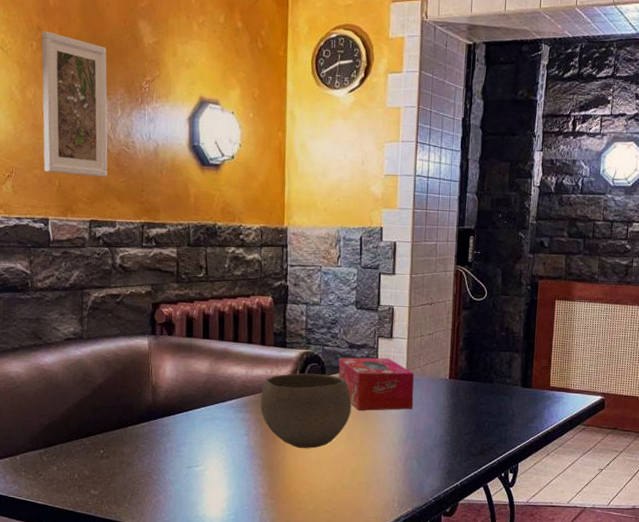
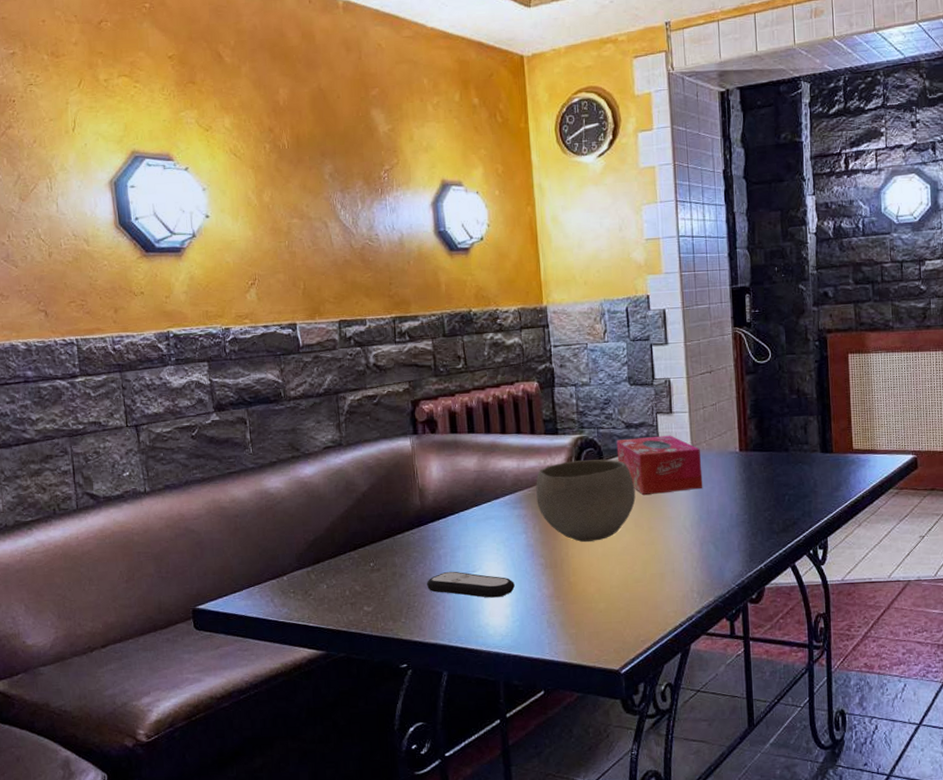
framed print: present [41,31,108,177] -> none [274,131,353,276]
remote control: none [151,464,233,492] -> present [426,571,515,598]

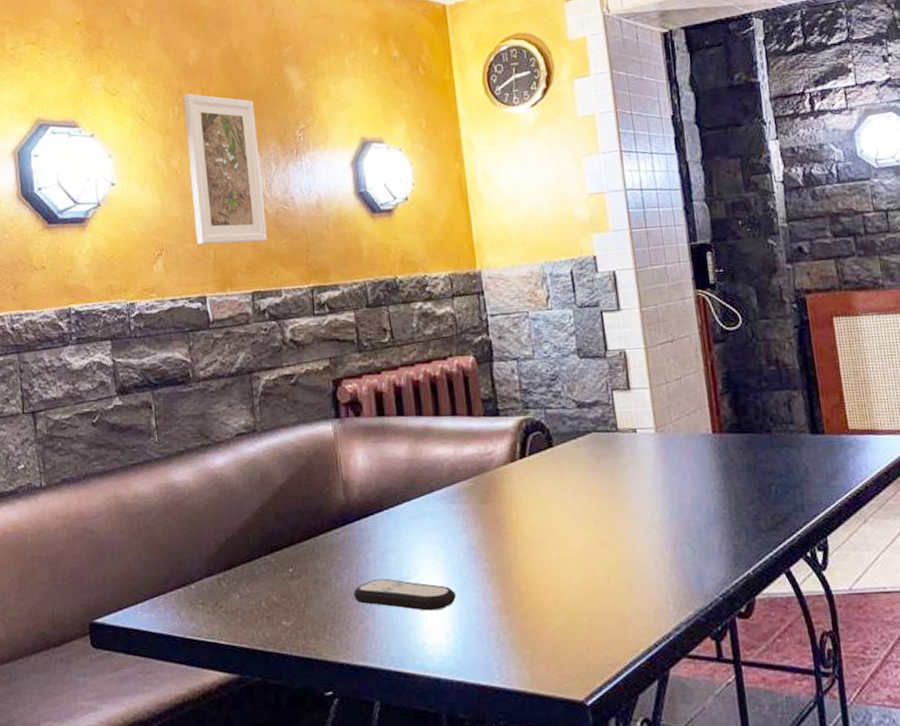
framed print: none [274,131,353,276] -> present [183,93,267,245]
bowl: present [536,459,636,542] -> none [476,444,593,543]
tissue box: present [616,435,703,495] -> none [567,415,672,486]

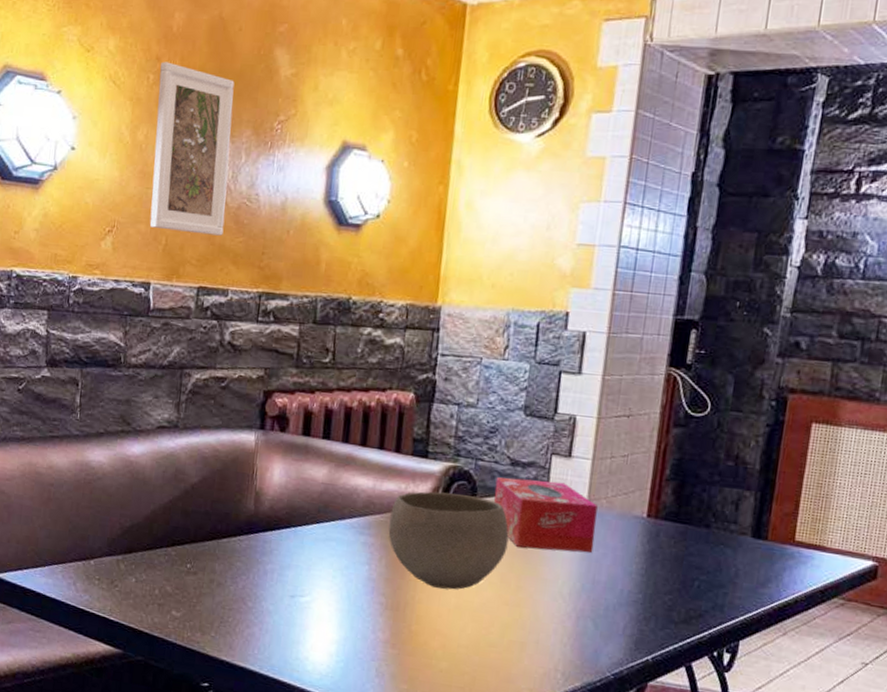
remote control: present [353,578,456,611] -> none [245,590,346,631]
bowl: none [476,444,593,543] -> present [388,491,509,590]
tissue box: none [567,415,672,486] -> present [493,477,598,553]

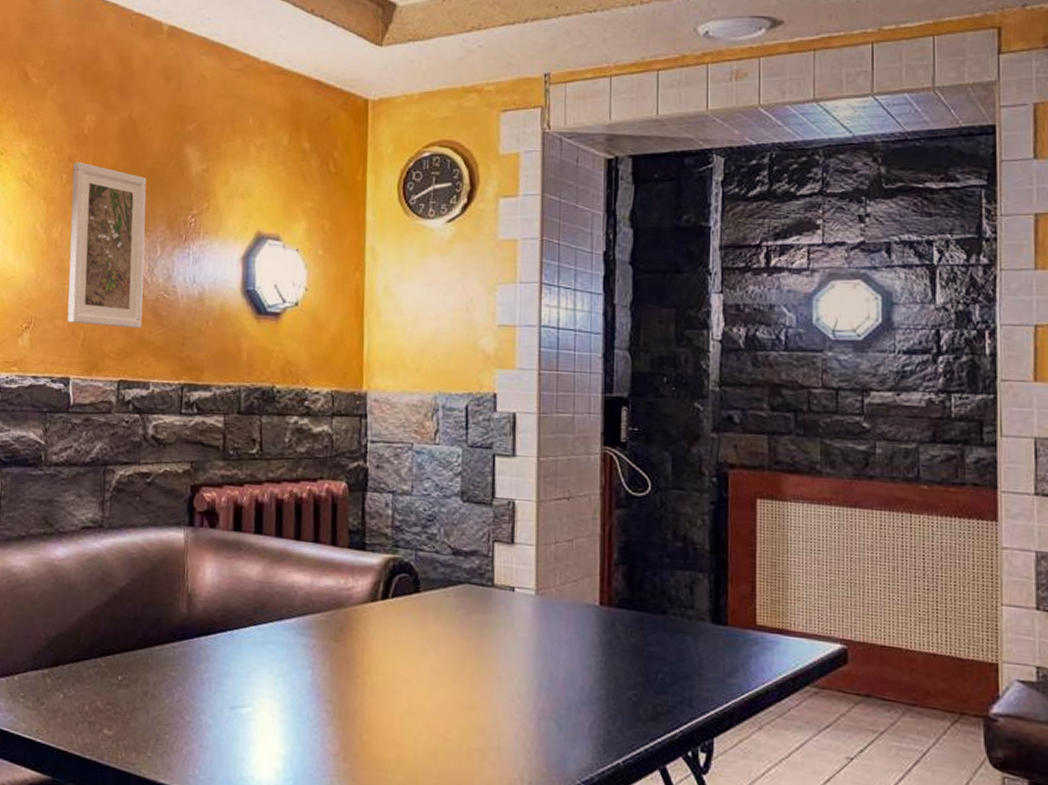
bowl: present [388,491,509,590] -> none [330,586,458,694]
tissue box: present [493,477,598,553] -> none [438,568,548,647]

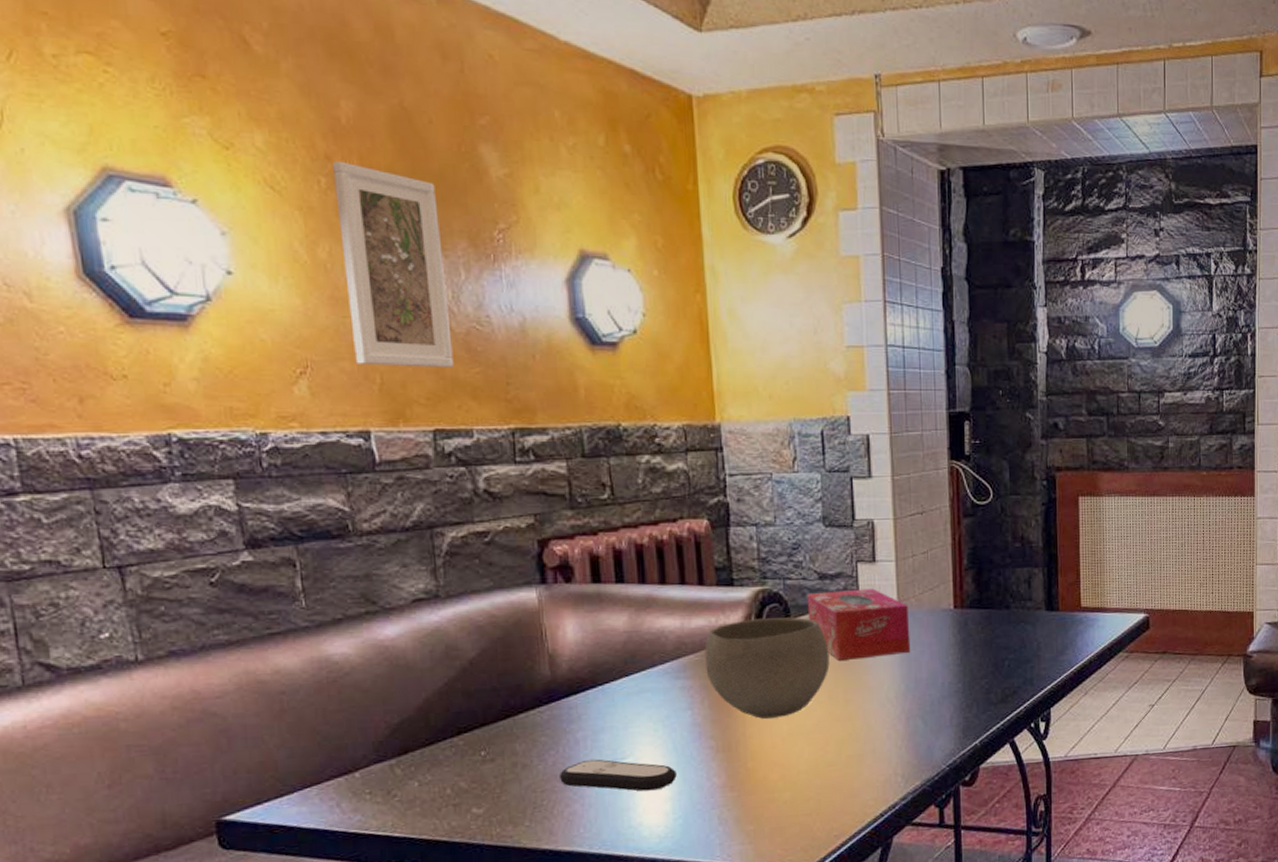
remote control: none [182,701,292,746] -> present [558,759,677,792]
bowl: none [330,586,458,694] -> present [705,617,830,719]
tissue box: none [438,568,548,647] -> present [807,588,911,660]

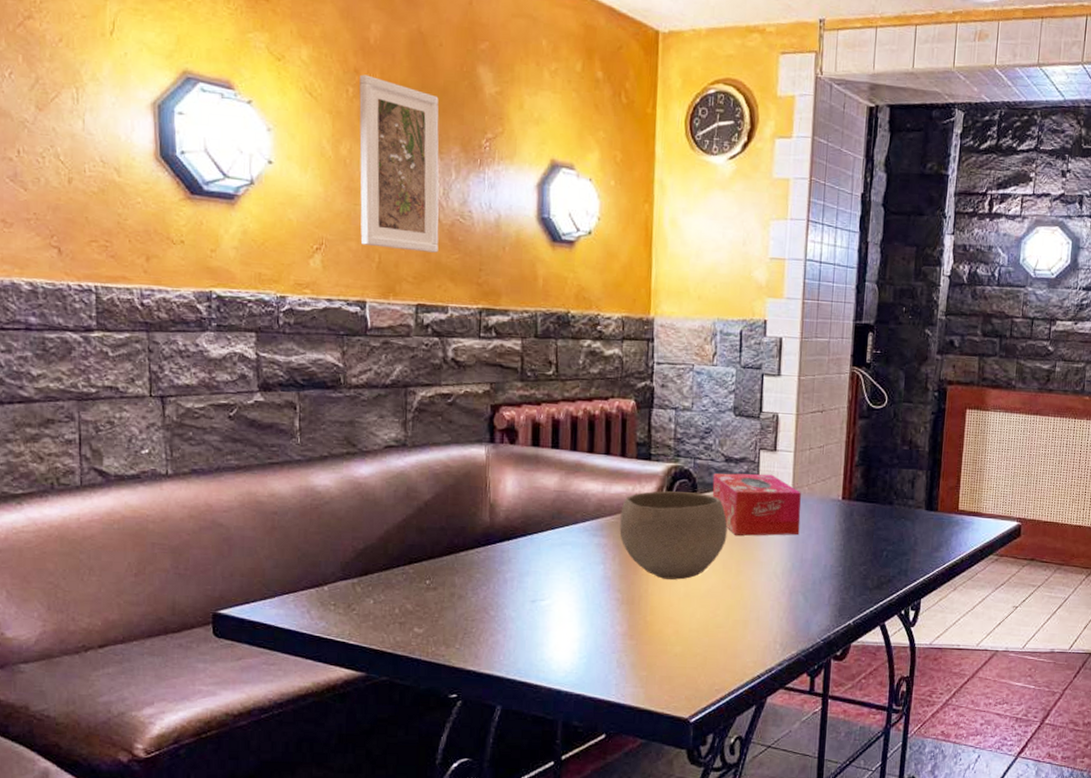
remote control: present [558,759,677,792] -> none [487,597,586,631]

